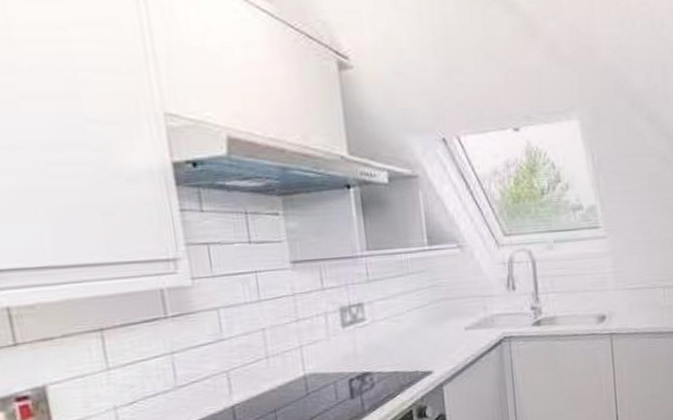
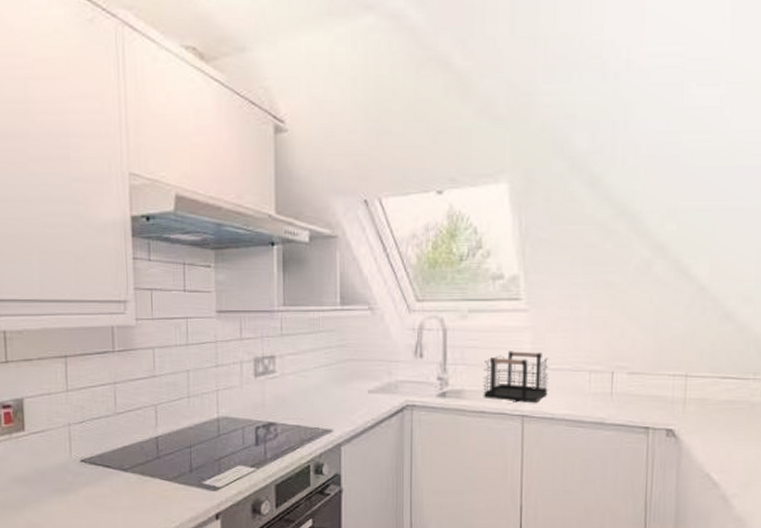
dish rack: none [572,274,631,323] -> present [483,351,549,404]

